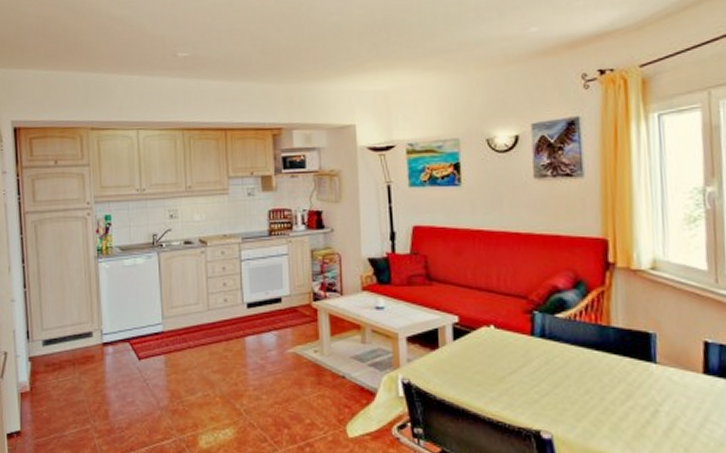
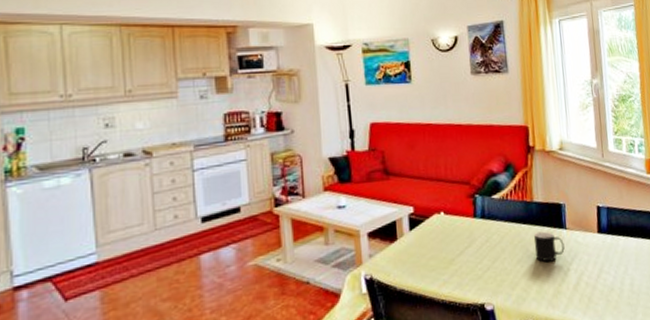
cup: none [609,361,653,398] -> present [534,231,565,262]

